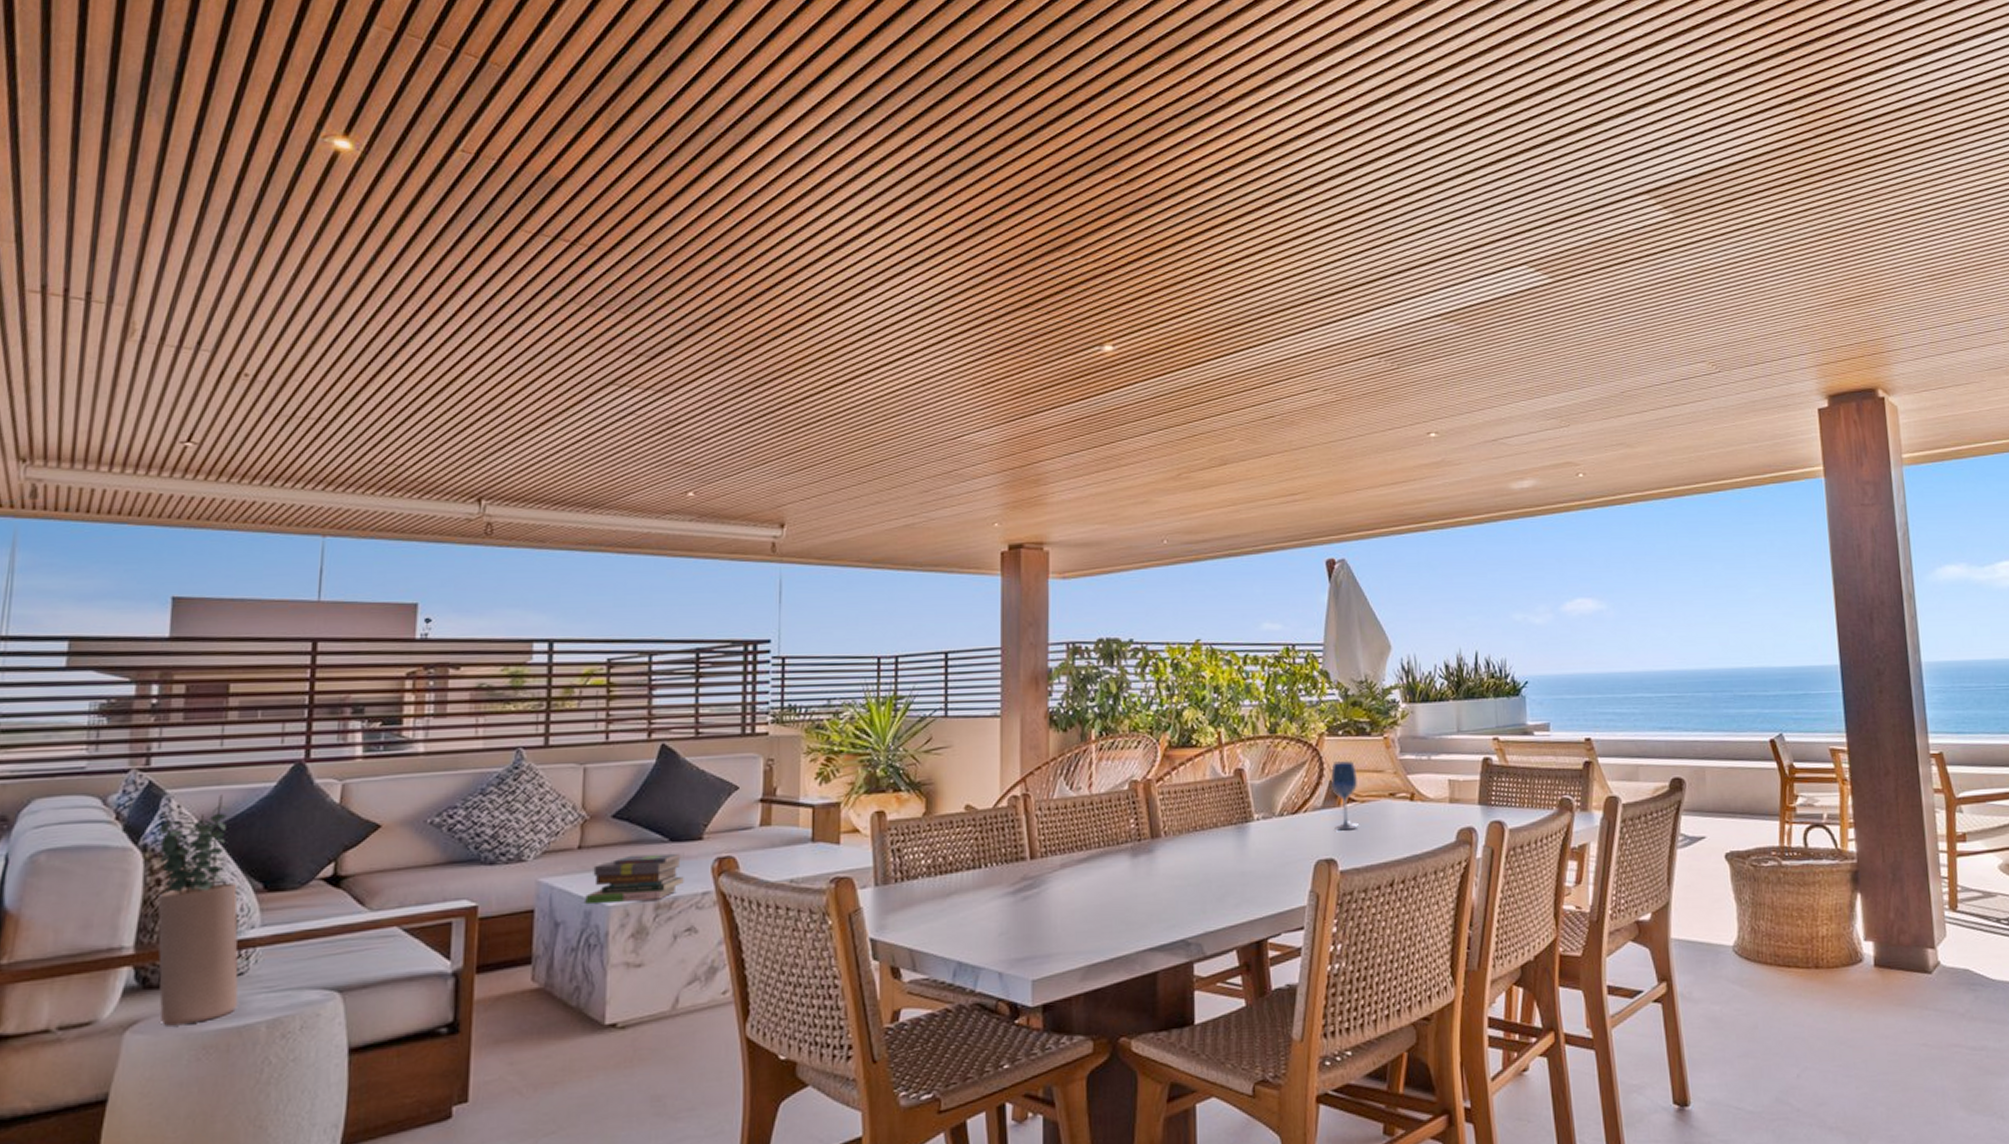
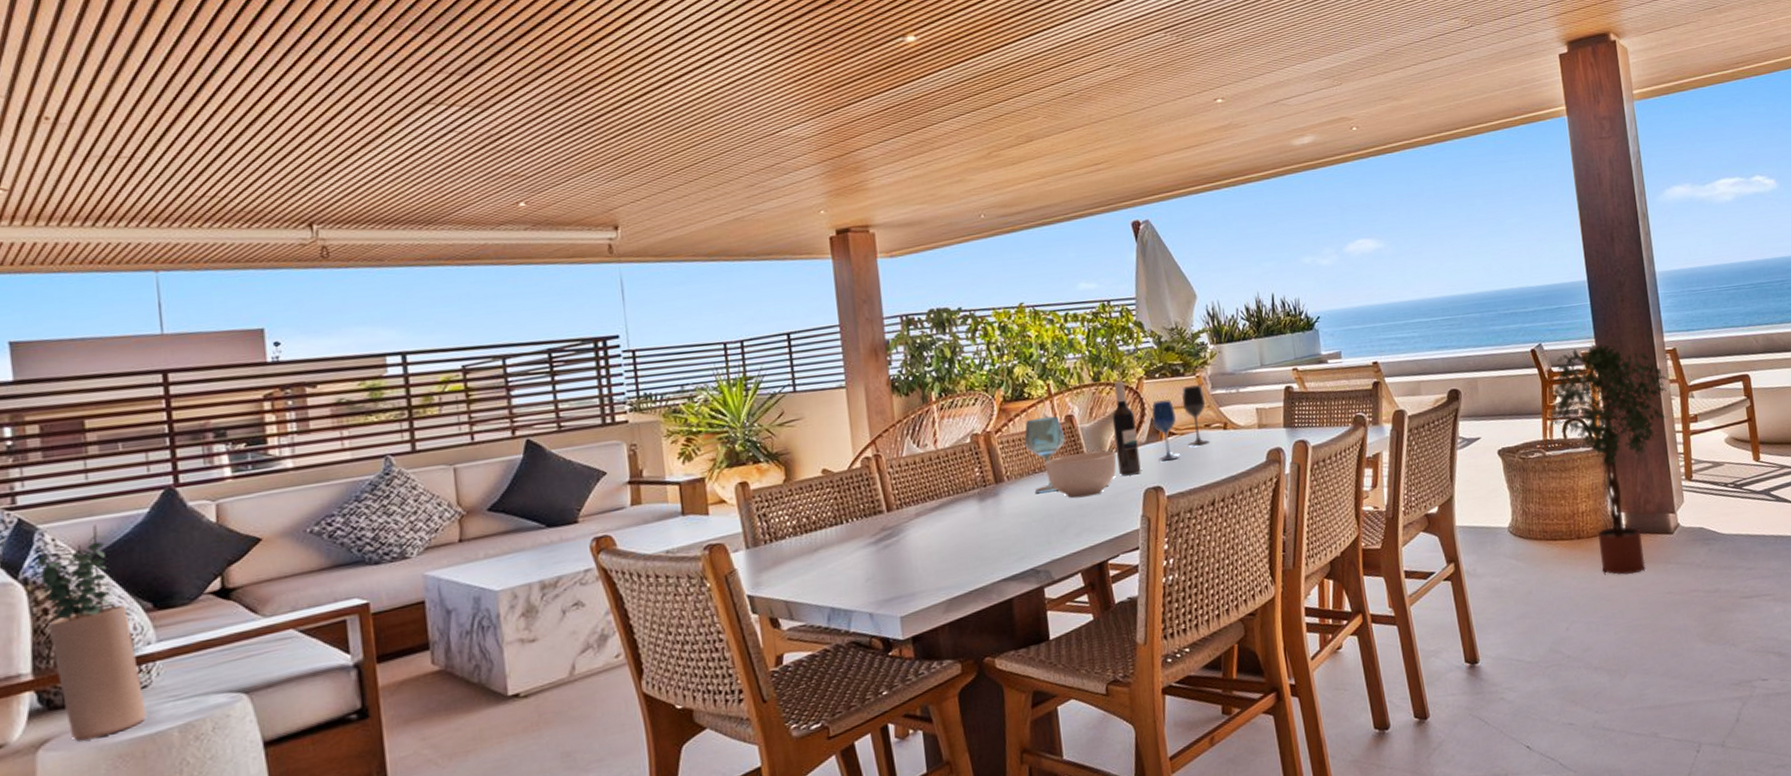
books: present [585,853,684,905] -> none [472,537,565,592]
wine glass: none [1187,768,1233,855] -> present [1024,416,1066,494]
bowl: none [1208,812,1287,864] -> present [1045,450,1117,499]
wine bottle: none [1286,736,1314,844] -> present [1111,381,1141,477]
wine glass: none [1365,747,1393,816] -> present [1182,385,1209,446]
potted tree: none [1787,738,1931,1018] -> present [1547,343,1668,575]

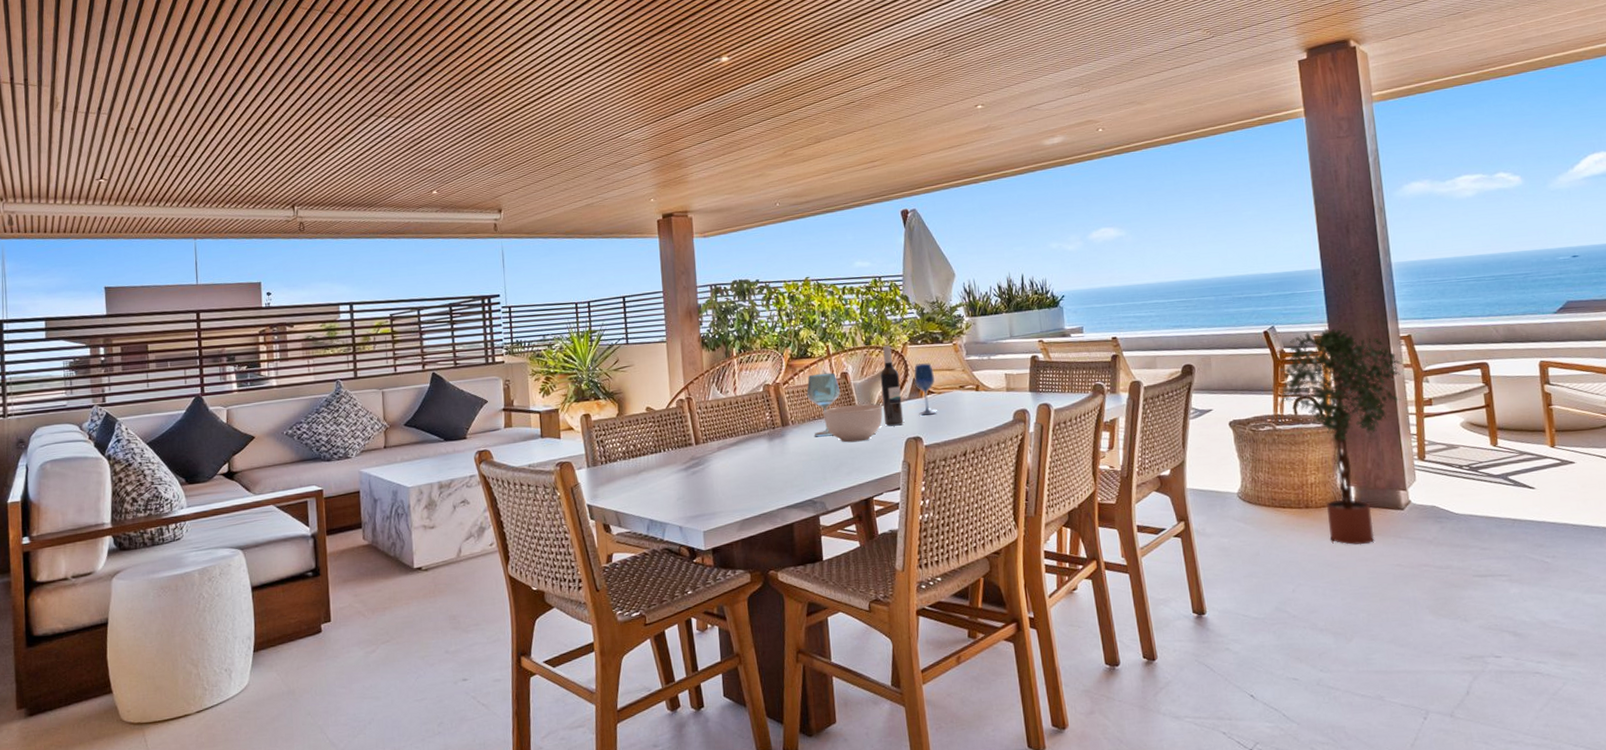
vase: present [37,524,147,742] -> none [116,420,179,575]
wine glass: present [1182,385,1209,446] -> none [940,351,963,404]

